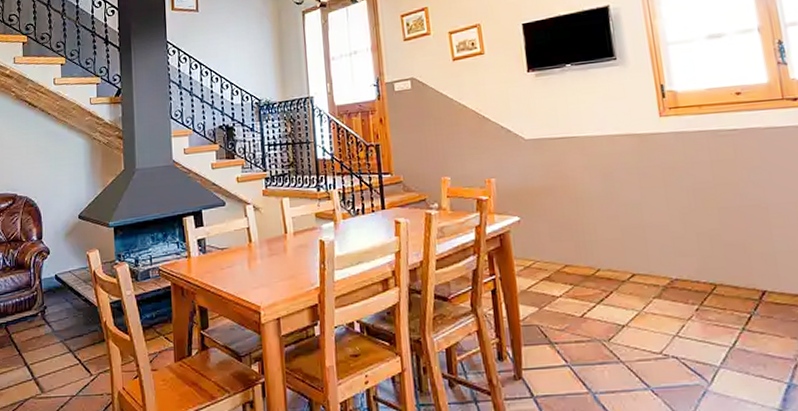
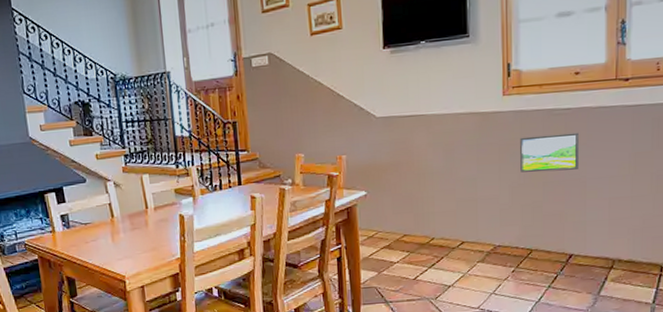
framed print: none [685,154,756,197] -> present [520,132,580,173]

